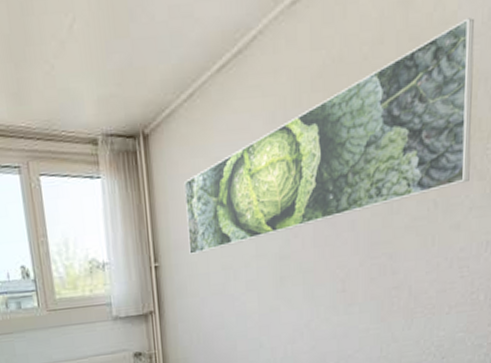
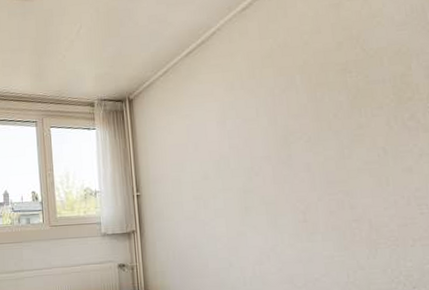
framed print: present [184,17,475,256] -> none [161,12,415,188]

